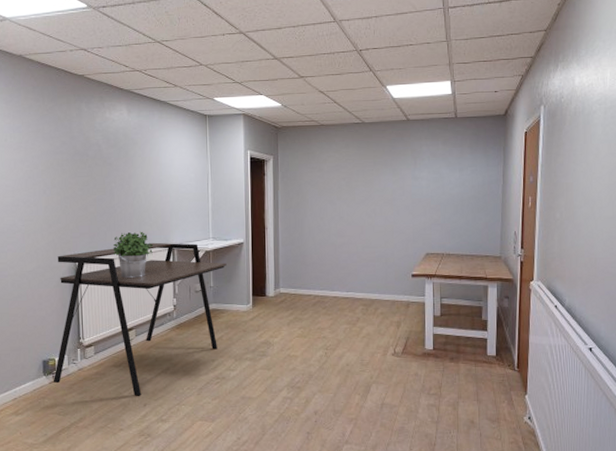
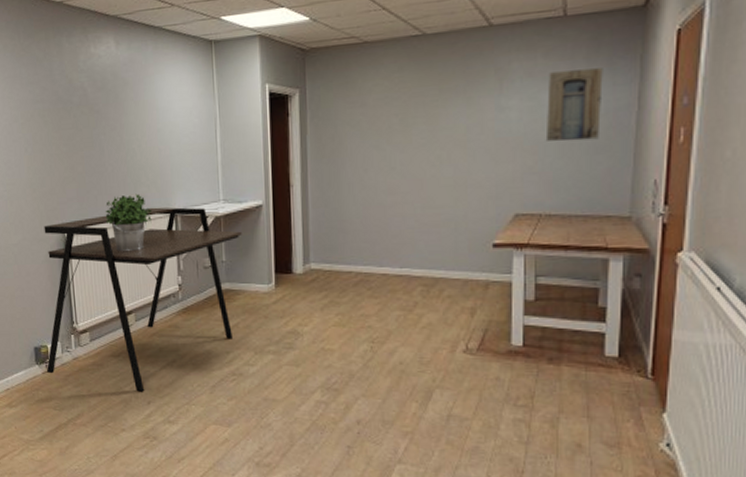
wall art: none [446,154,481,203] -> present [547,68,603,141]

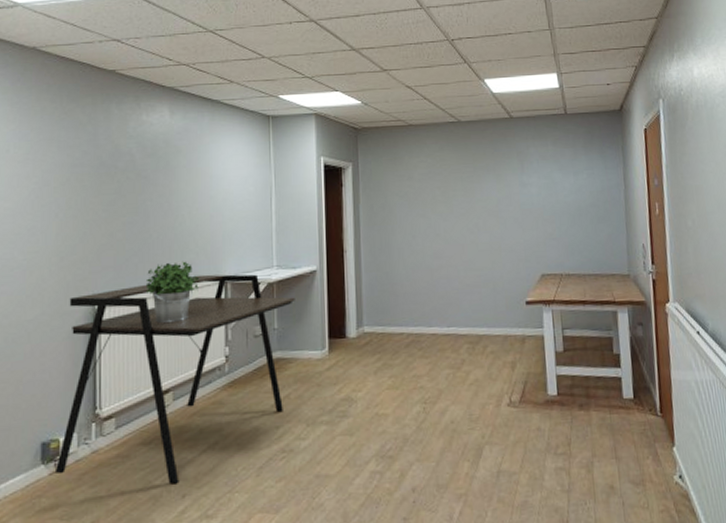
wall art: present [547,68,603,141] -> none [558,155,600,213]

